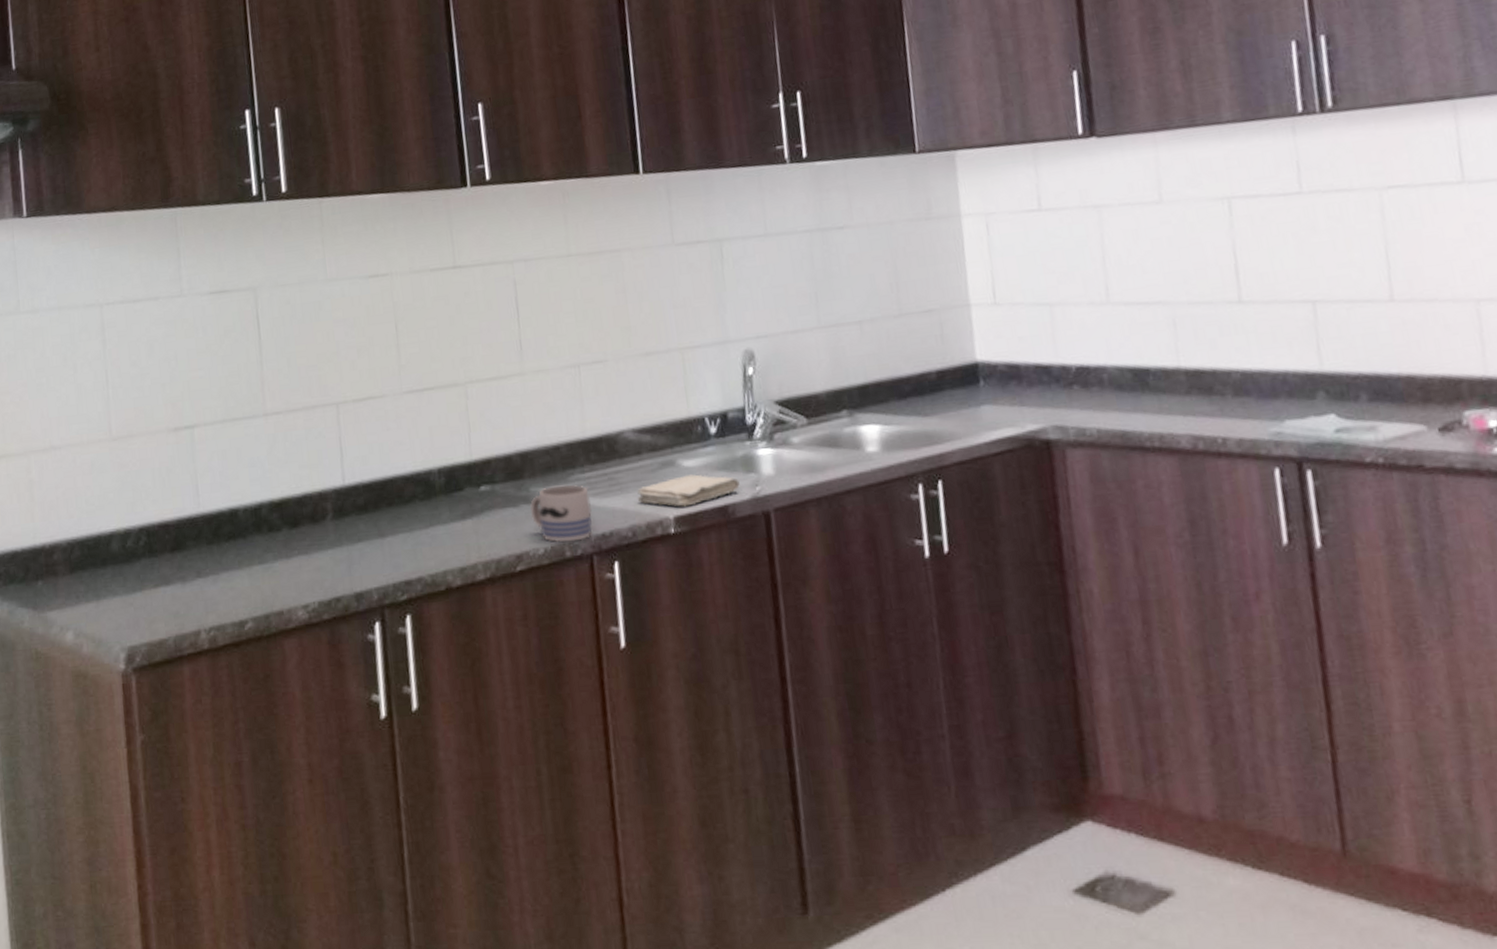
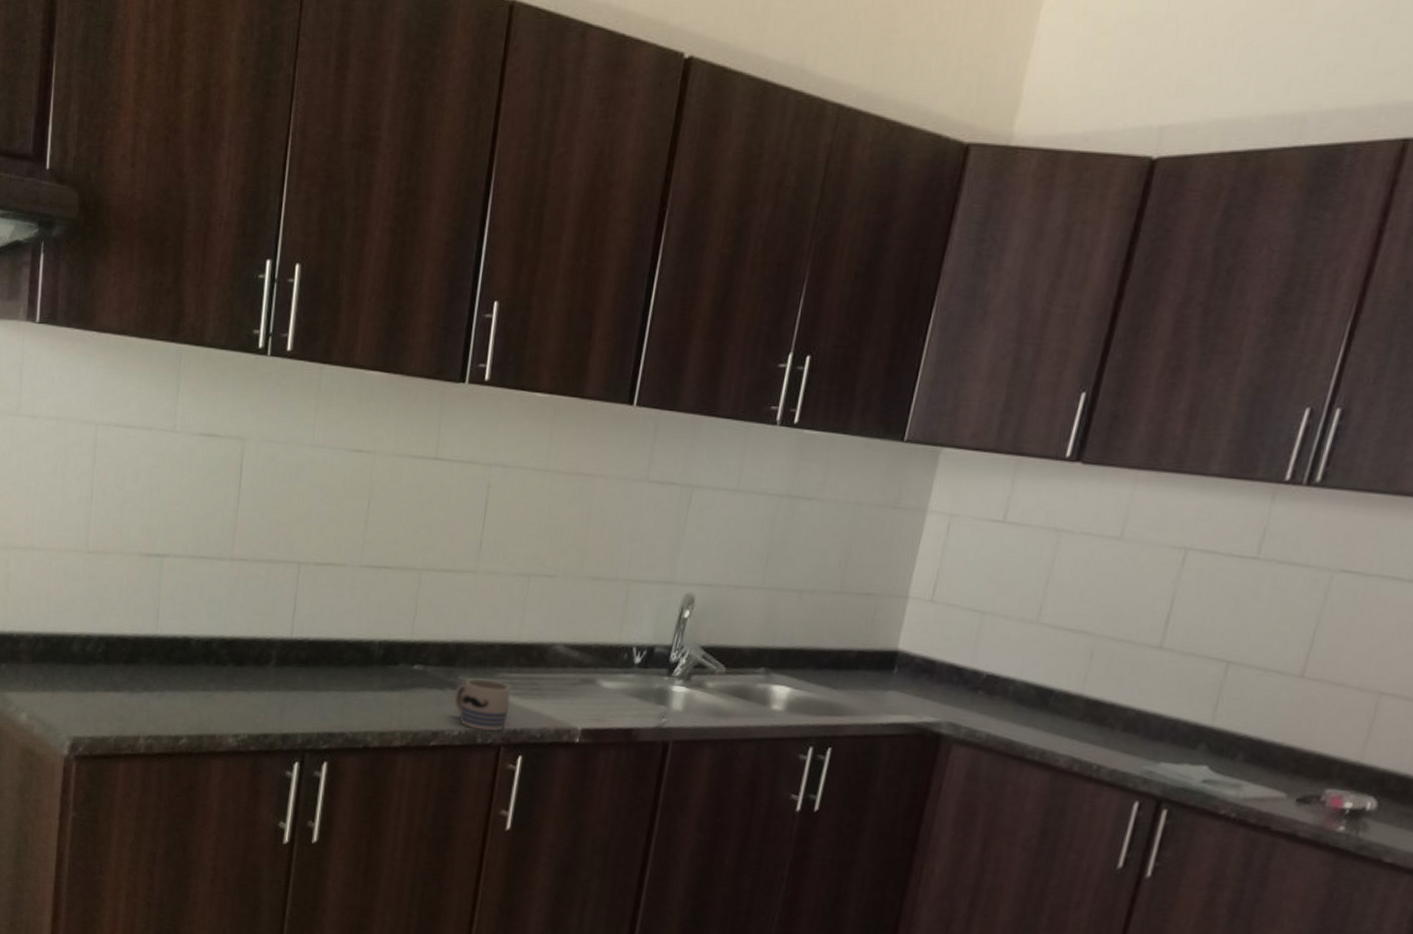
washcloth: present [637,474,740,507] -> none [553,694,649,722]

